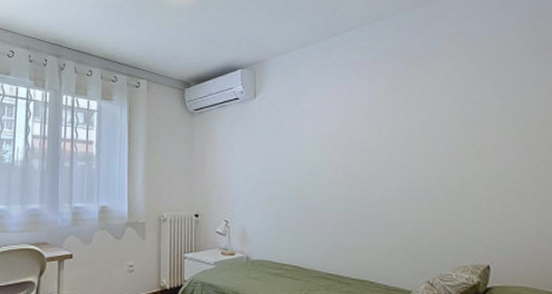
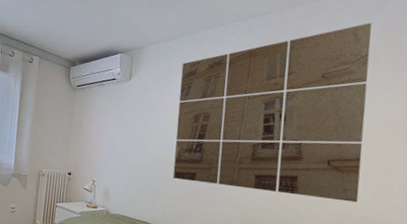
wall art: none [311,17,531,216] -> present [172,23,372,203]

